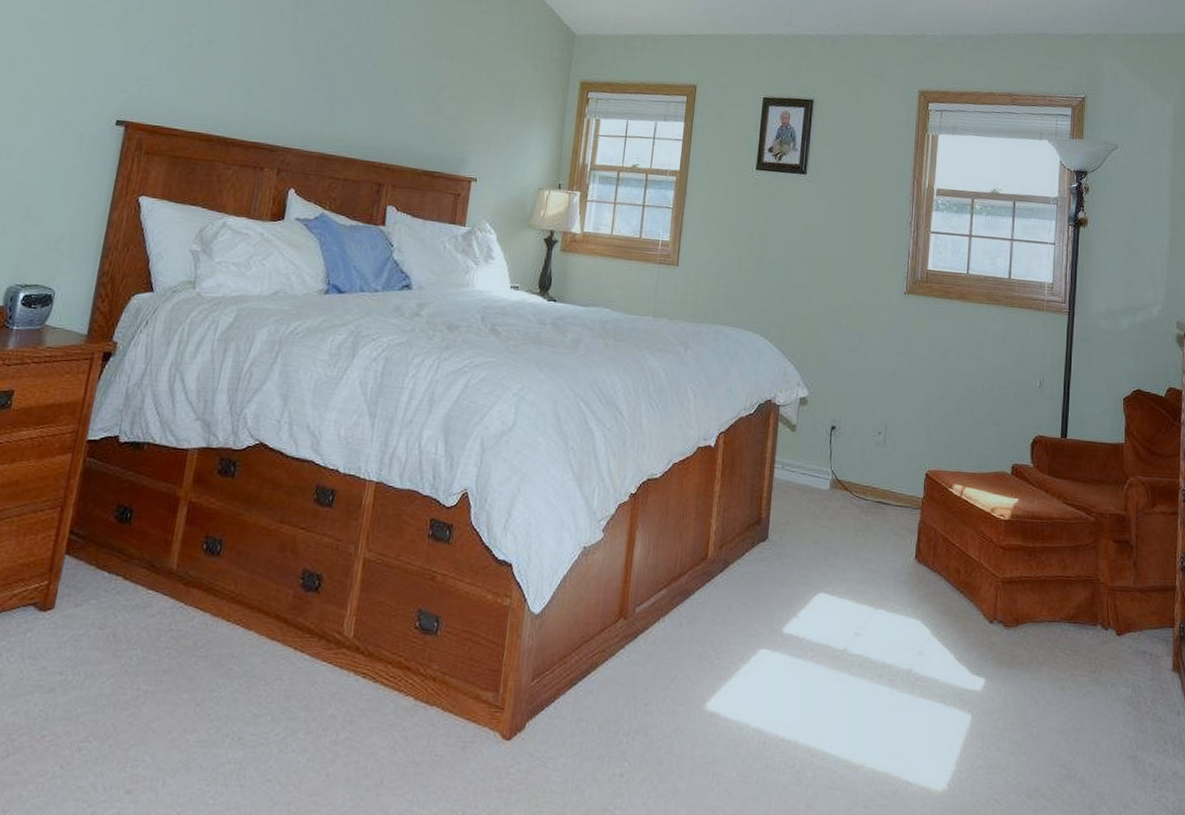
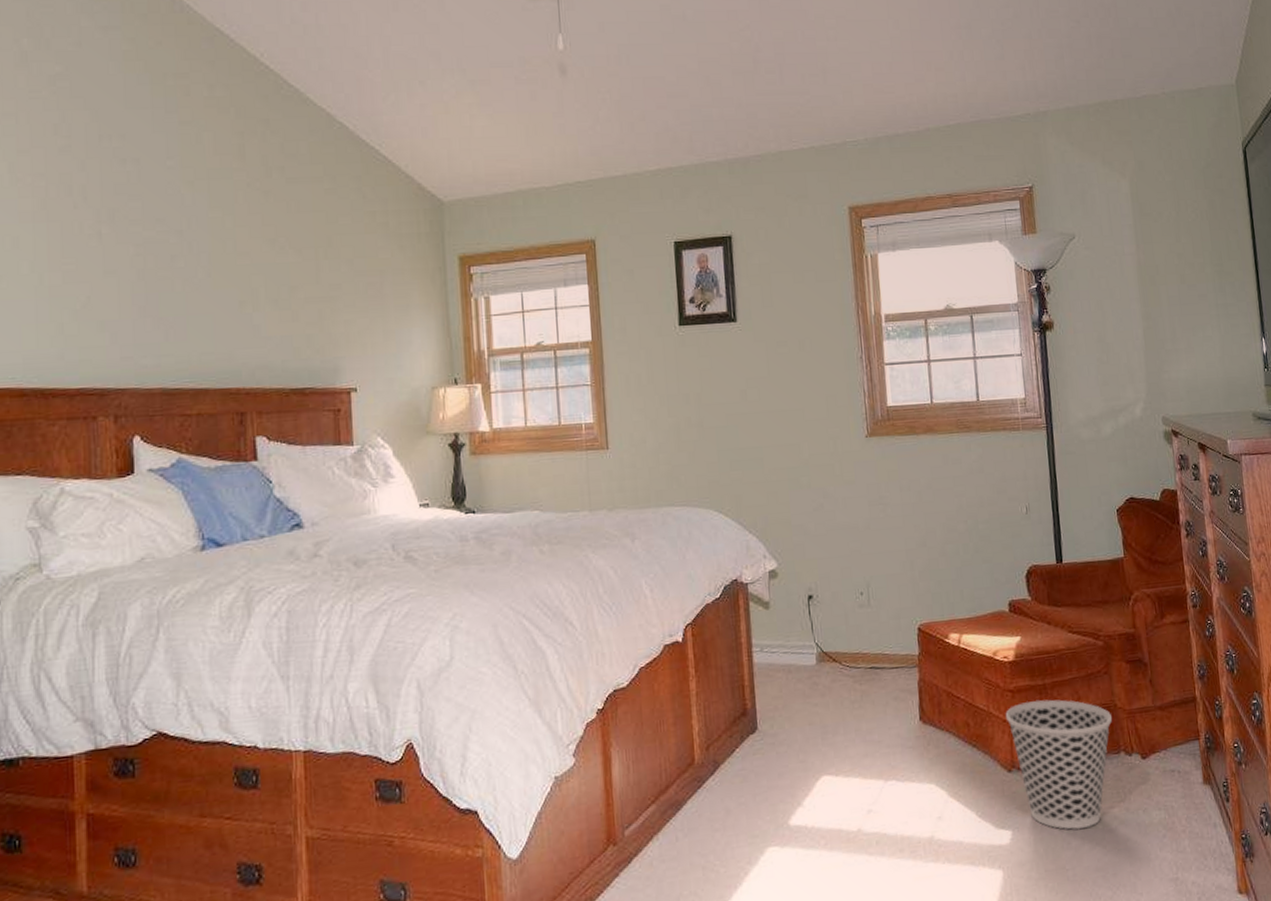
wastebasket: none [994,560,1093,690] -> present [1005,699,1112,830]

